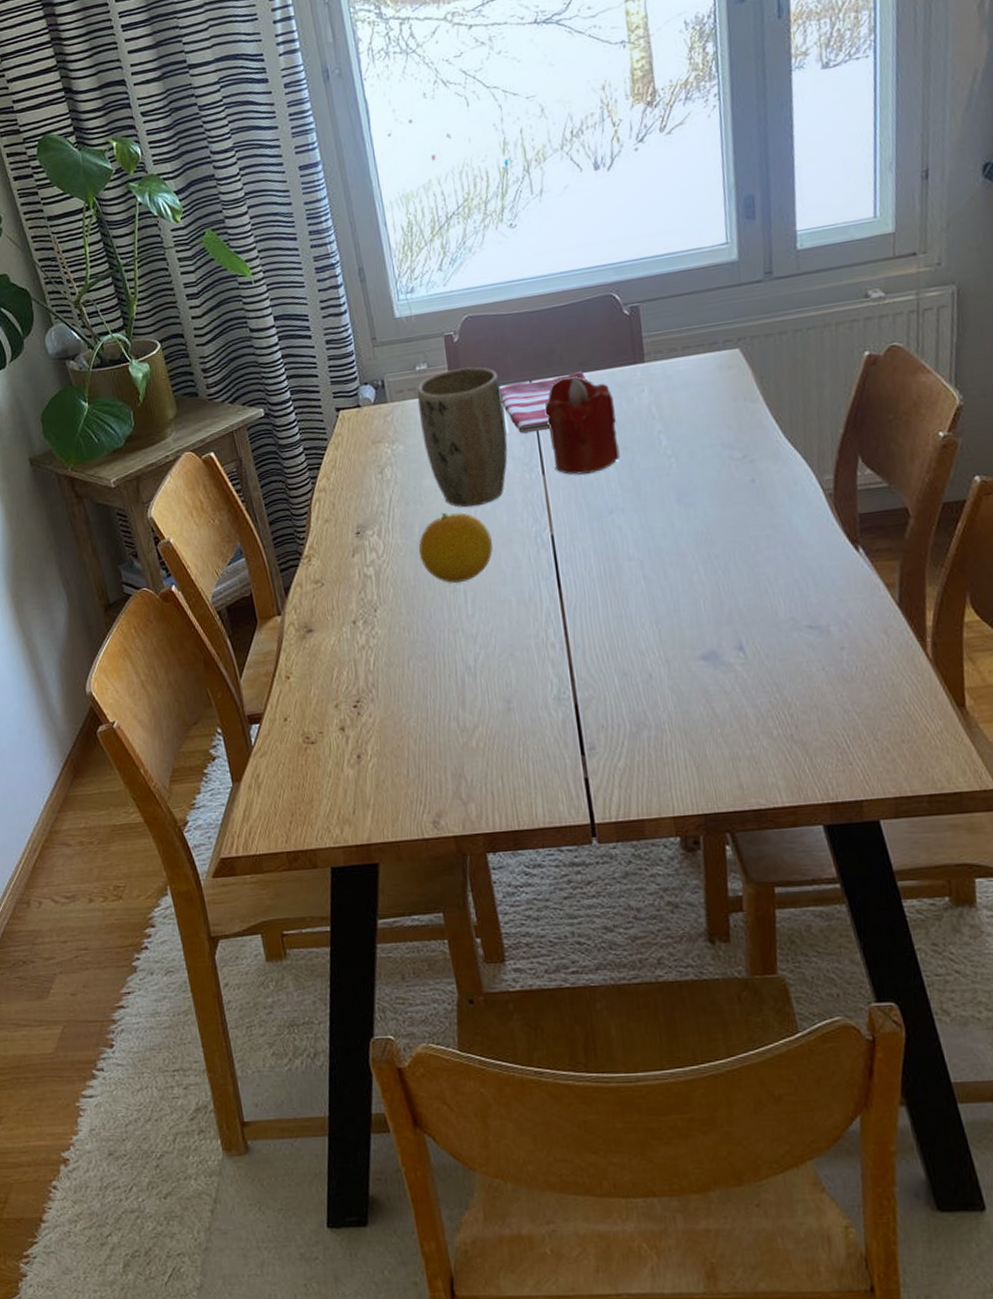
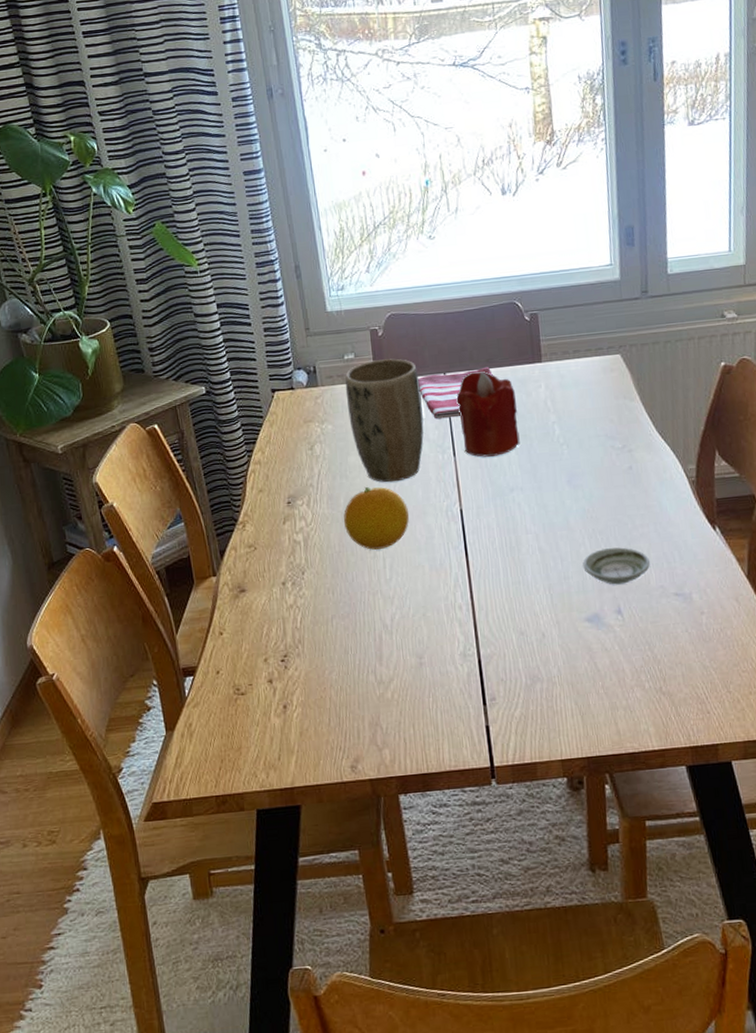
saucer: none [696,573,779,618] -> present [583,547,651,585]

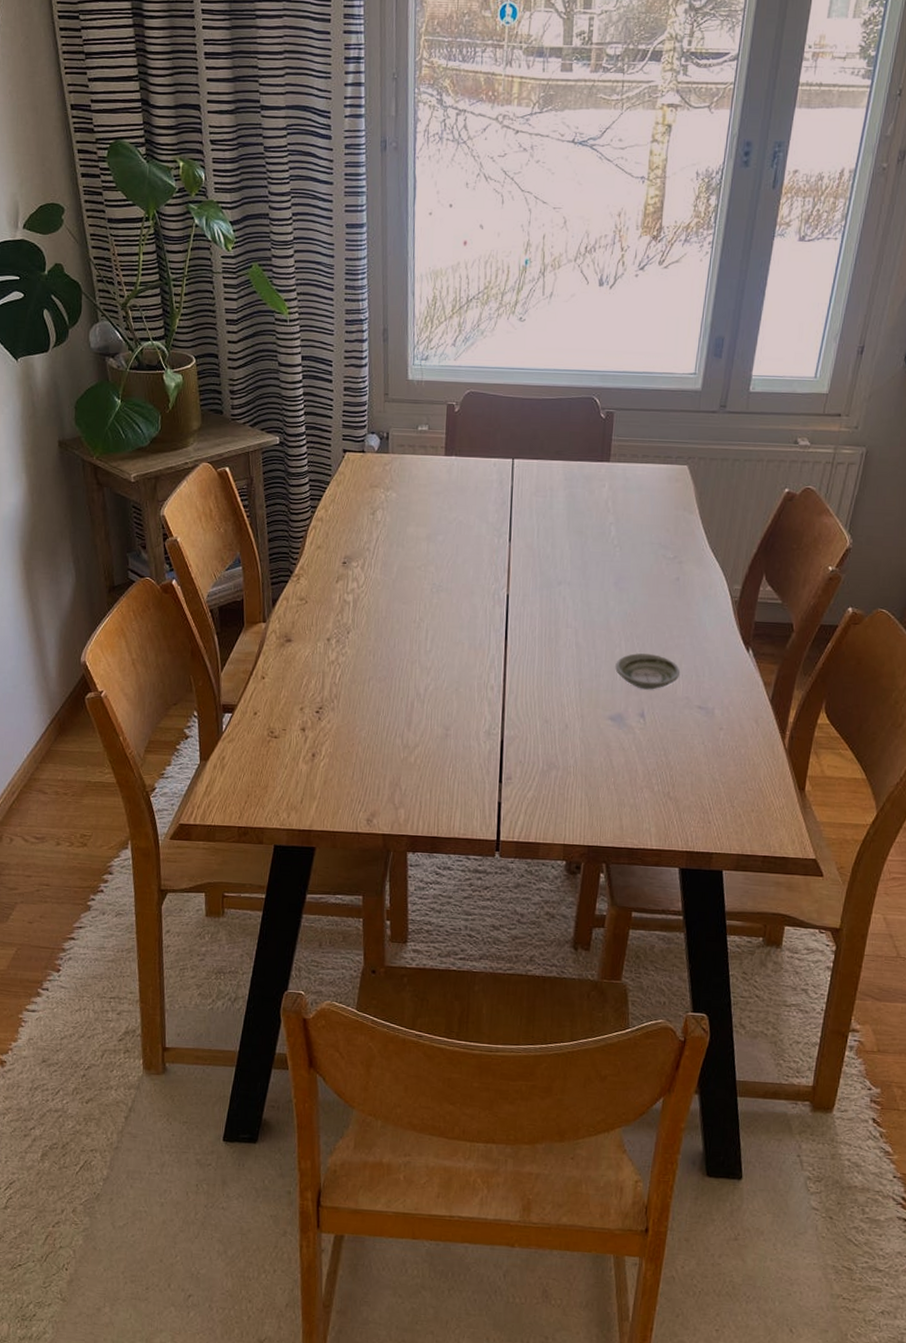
fruit: present [344,487,409,550] -> none [394,559,457,621]
plant pot: present [345,358,424,483] -> none [414,435,488,559]
dish towel: present [418,366,493,420] -> none [486,458,560,504]
candle: present [456,371,520,457] -> none [520,462,579,548]

